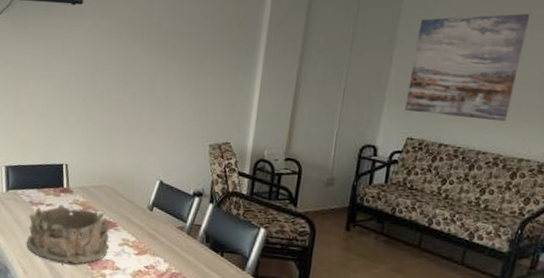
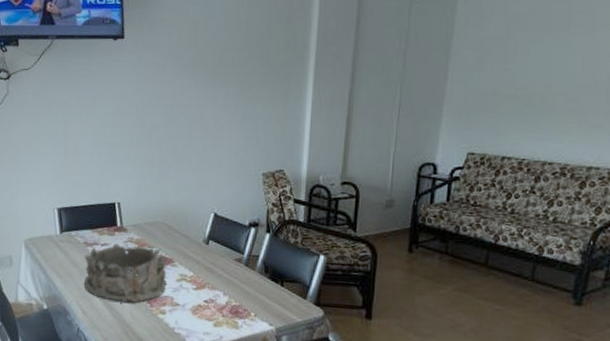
wall art: present [405,13,530,122] -> none [464,13,593,129]

